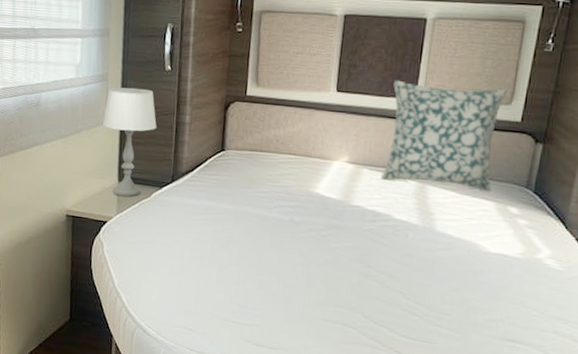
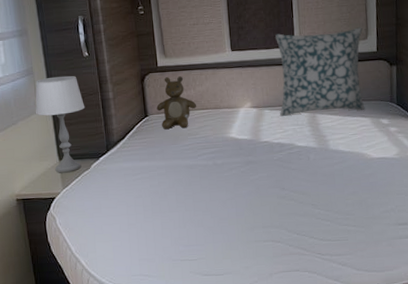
teddy bear: none [236,109,284,173] -> present [156,76,197,130]

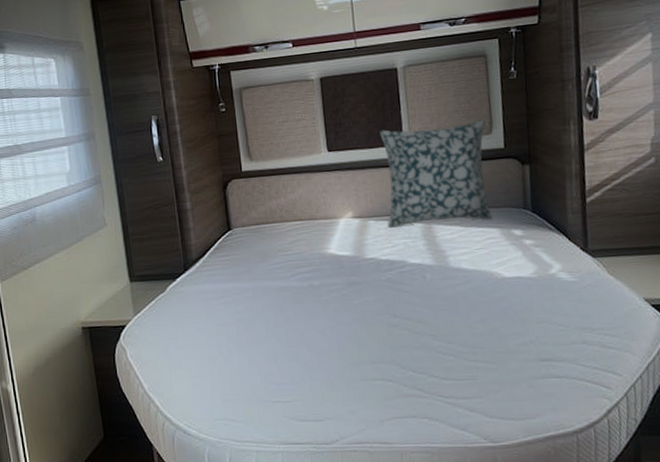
table lamp: present [35,75,85,173] -> none [103,184,160,297]
teddy bear: present [156,76,197,130] -> none [241,182,289,245]

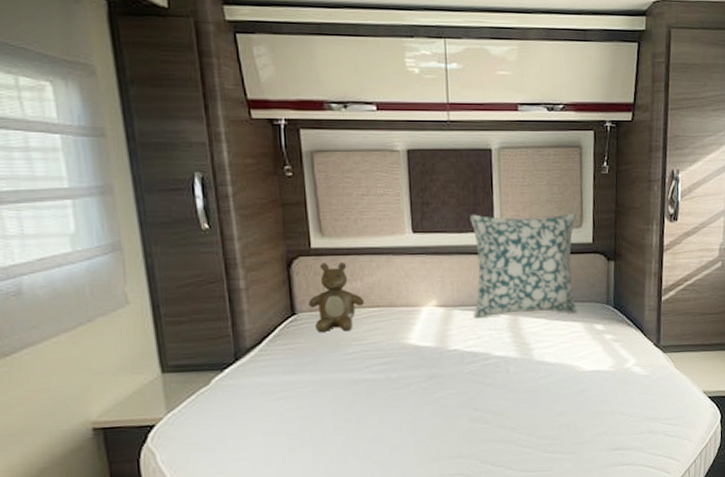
teddy bear: none [241,182,289,245] -> present [308,262,365,333]

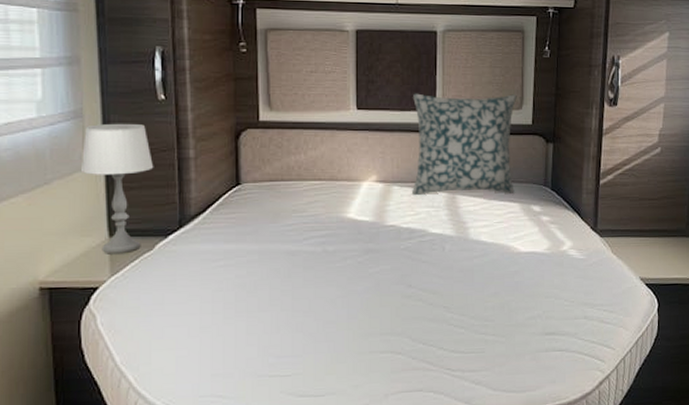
table lamp: none [124,254,203,391] -> present [80,123,154,254]
teddy bear: present [308,262,365,333] -> none [253,136,307,204]

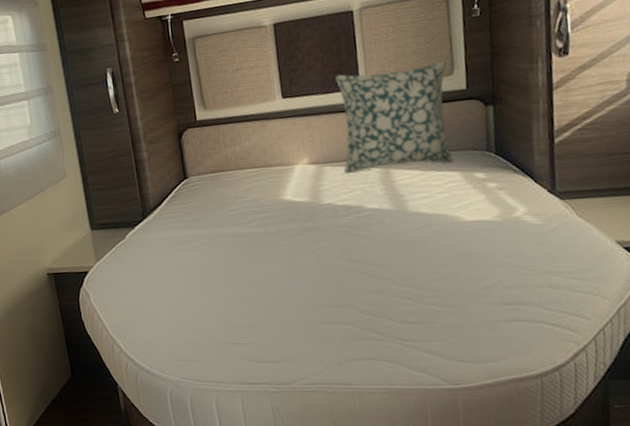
table lamp: present [80,123,154,254] -> none [63,135,118,245]

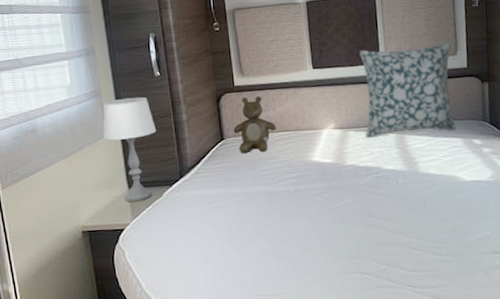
table lamp: none [63,135,118,245] -> present [102,97,157,203]
teddy bear: none [197,130,244,193] -> present [233,96,277,154]

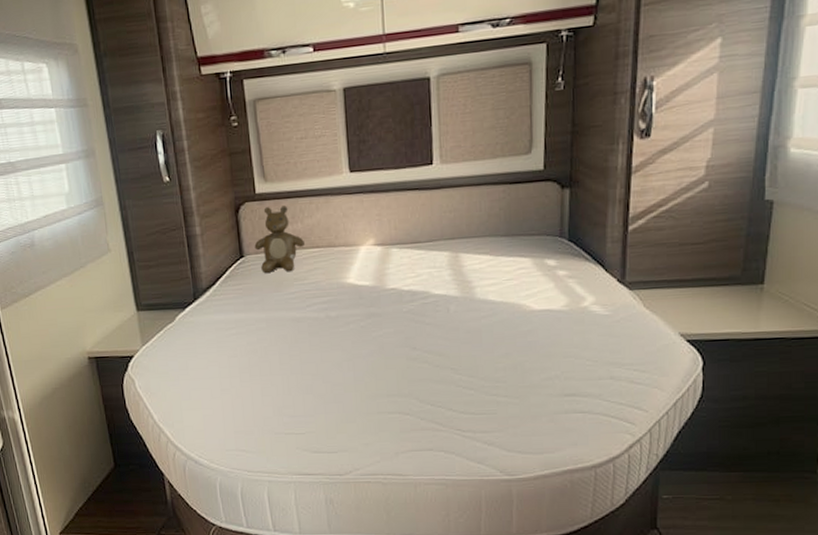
table lamp: present [102,97,157,203] -> none [106,206,167,327]
pillow: present [359,42,456,138] -> none [408,137,525,256]

